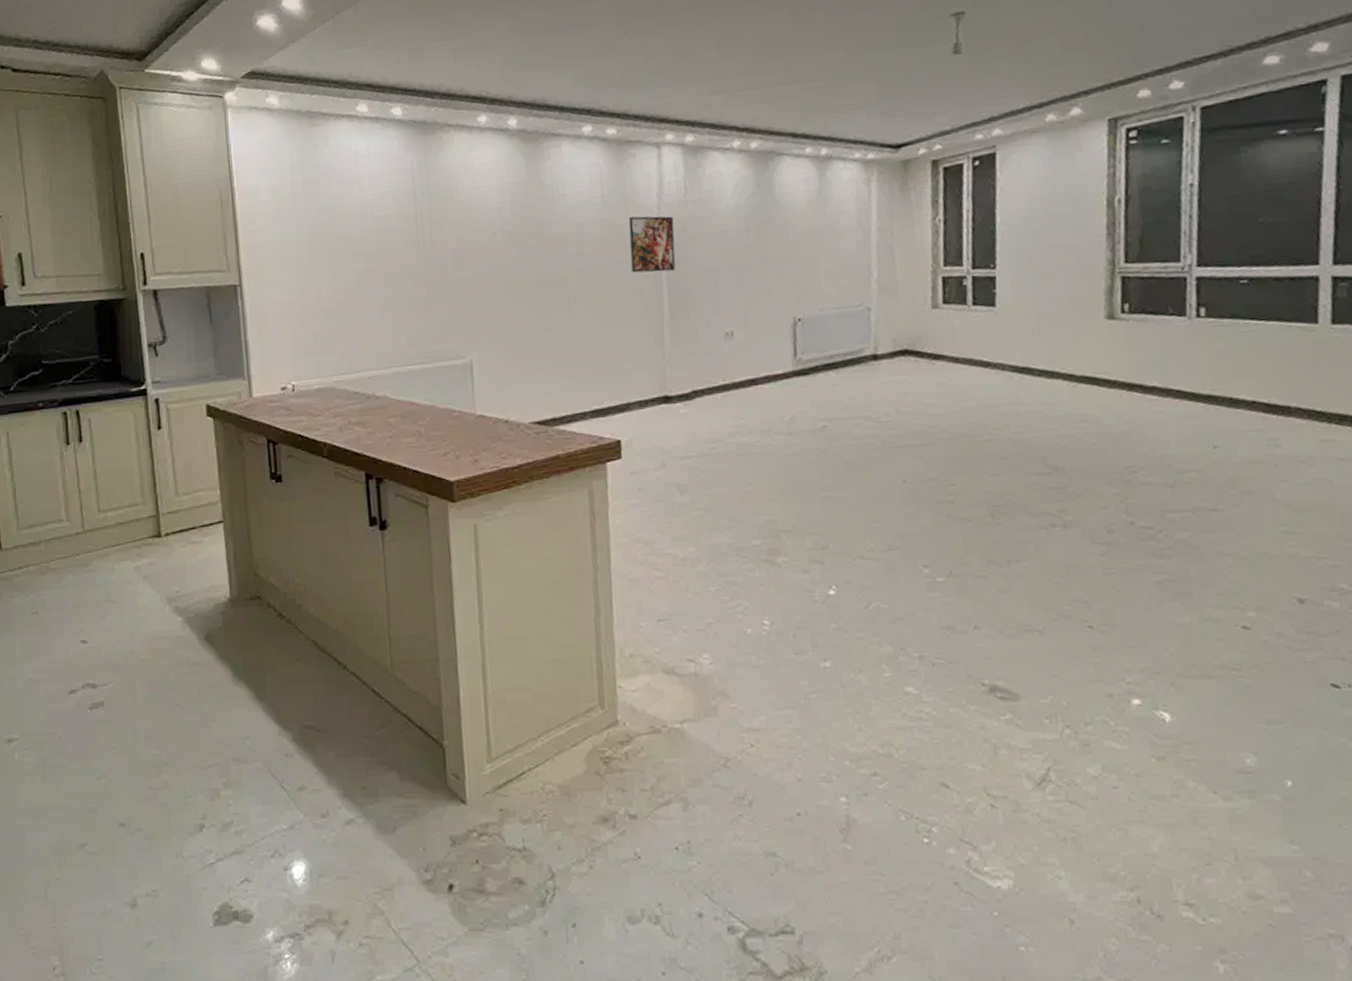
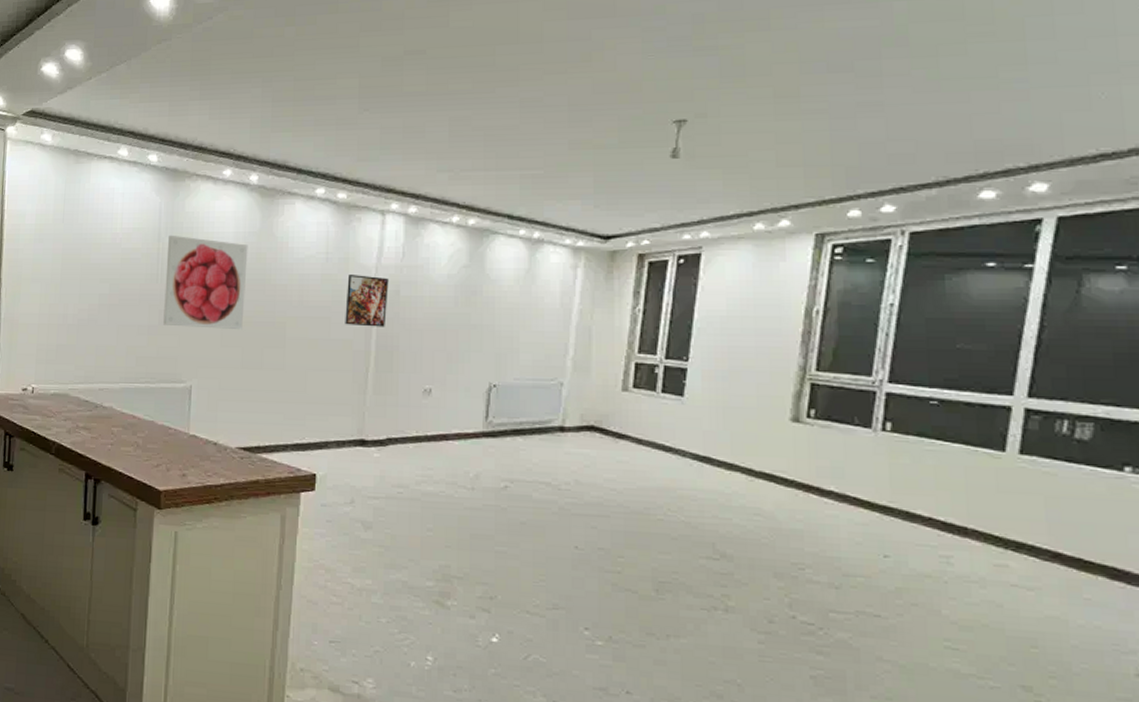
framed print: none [426,195,520,297] -> present [163,235,248,330]

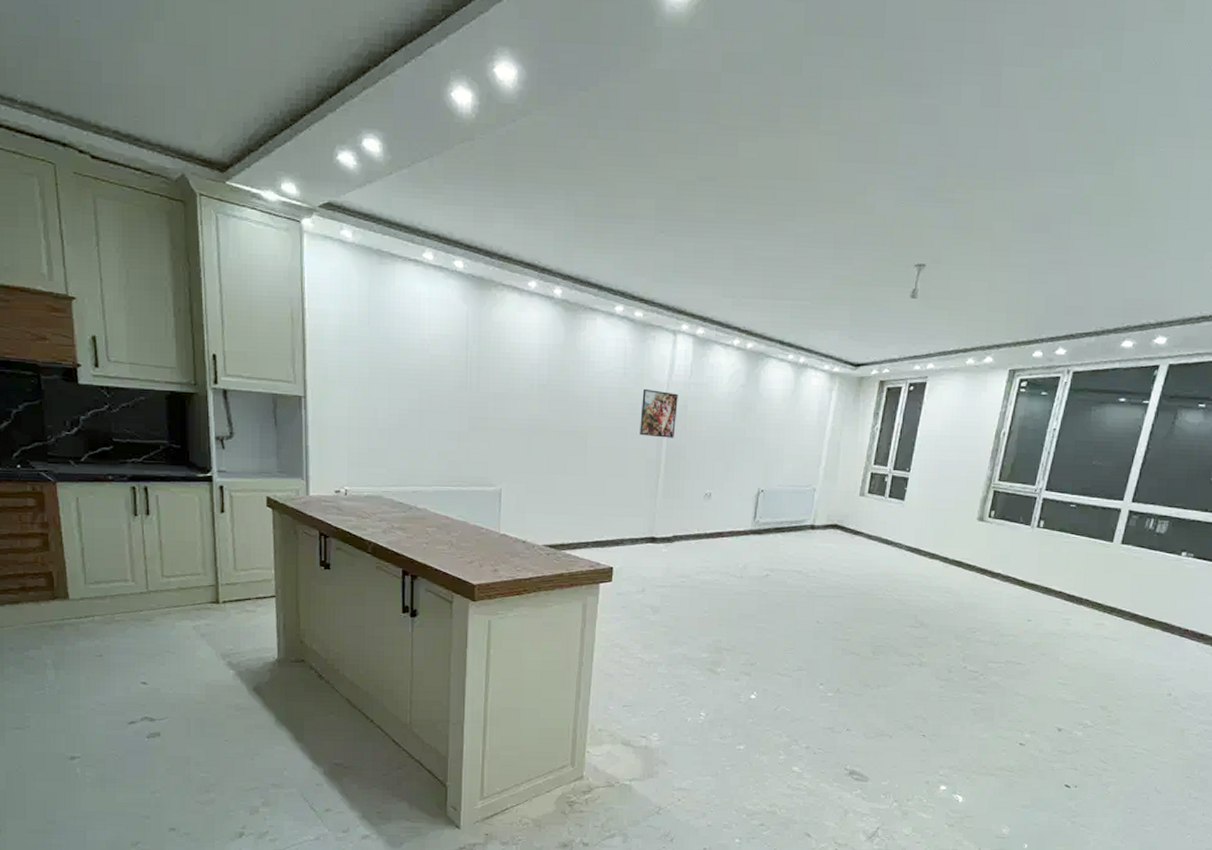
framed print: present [163,235,248,330] -> none [473,343,553,438]

